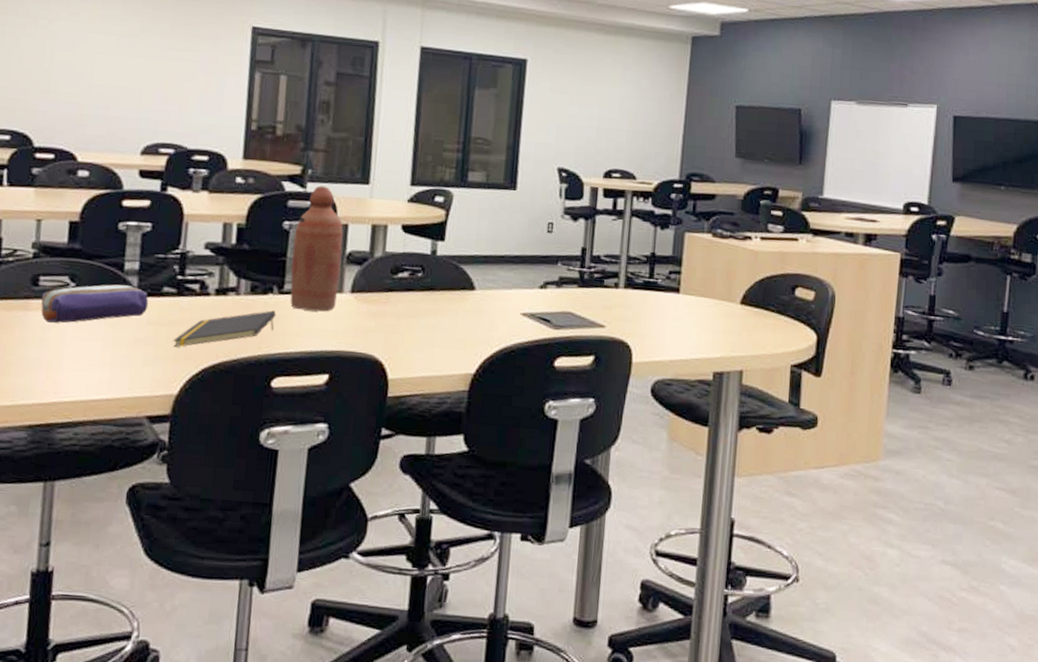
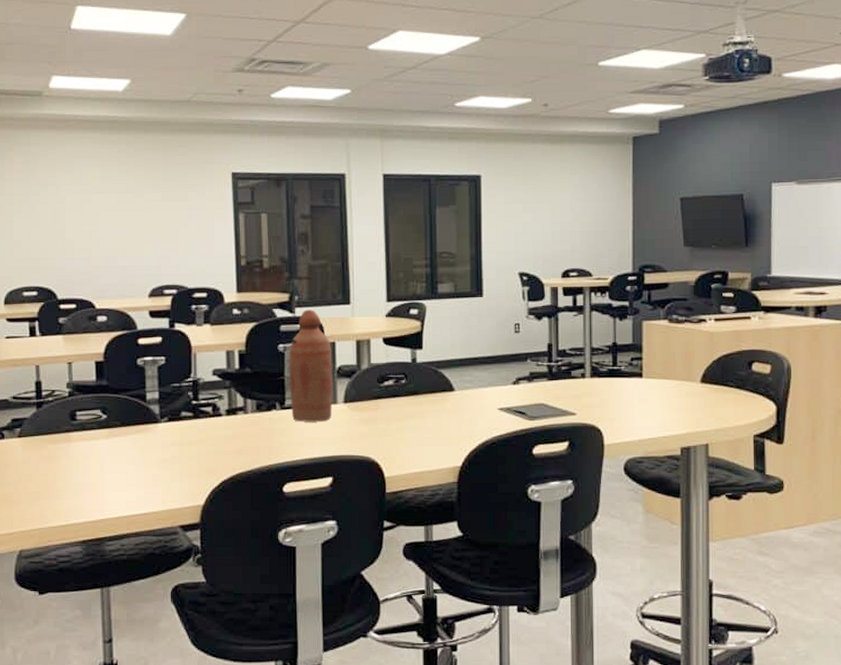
pencil case: present [41,284,149,323] -> none [79,412,170,451]
notepad: present [173,310,276,347] -> none [195,424,281,463]

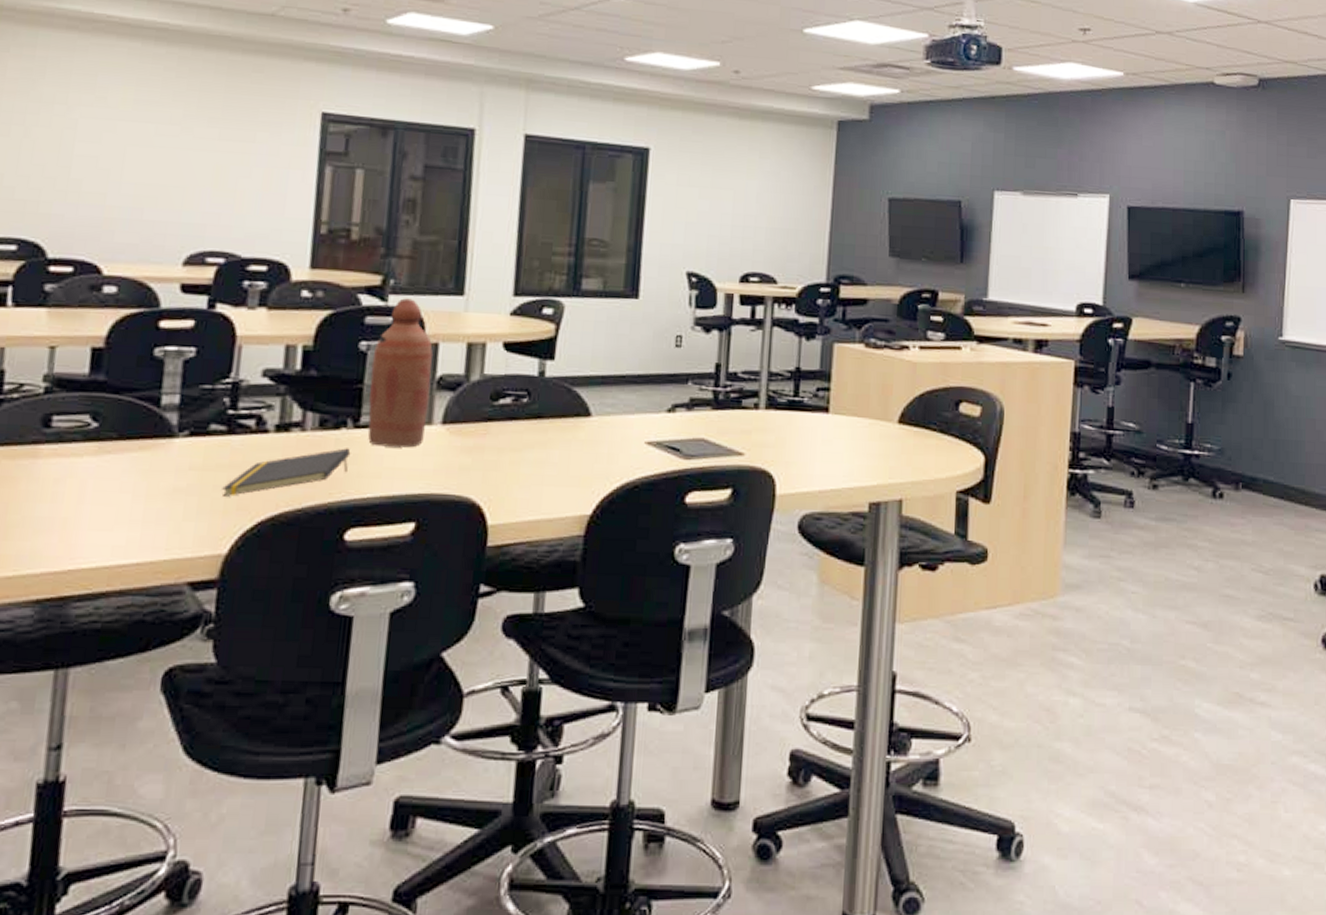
notepad: none [195,424,281,463] -> present [222,448,351,497]

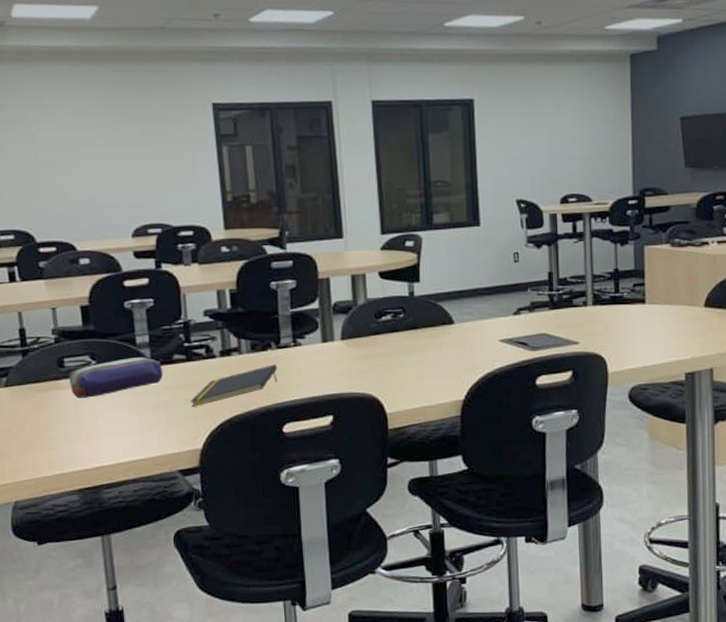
pencil case: none [53,422,192,473] -> present [68,356,163,398]
bottle: present [367,298,433,448] -> none [281,245,330,361]

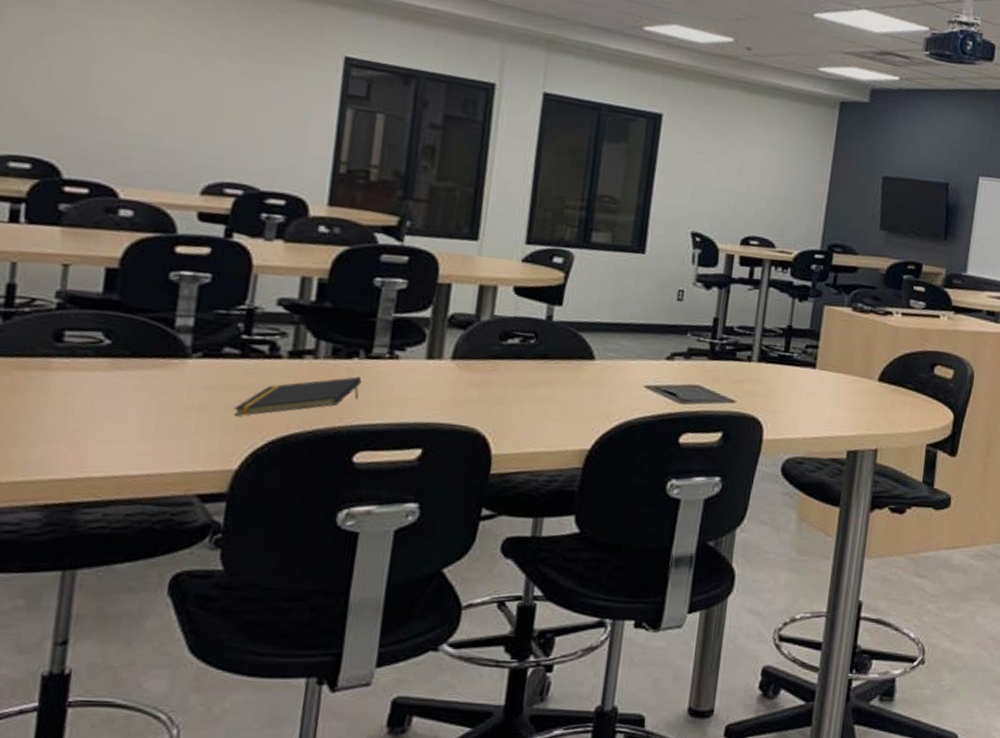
pencil case: present [68,356,163,398] -> none [64,342,205,387]

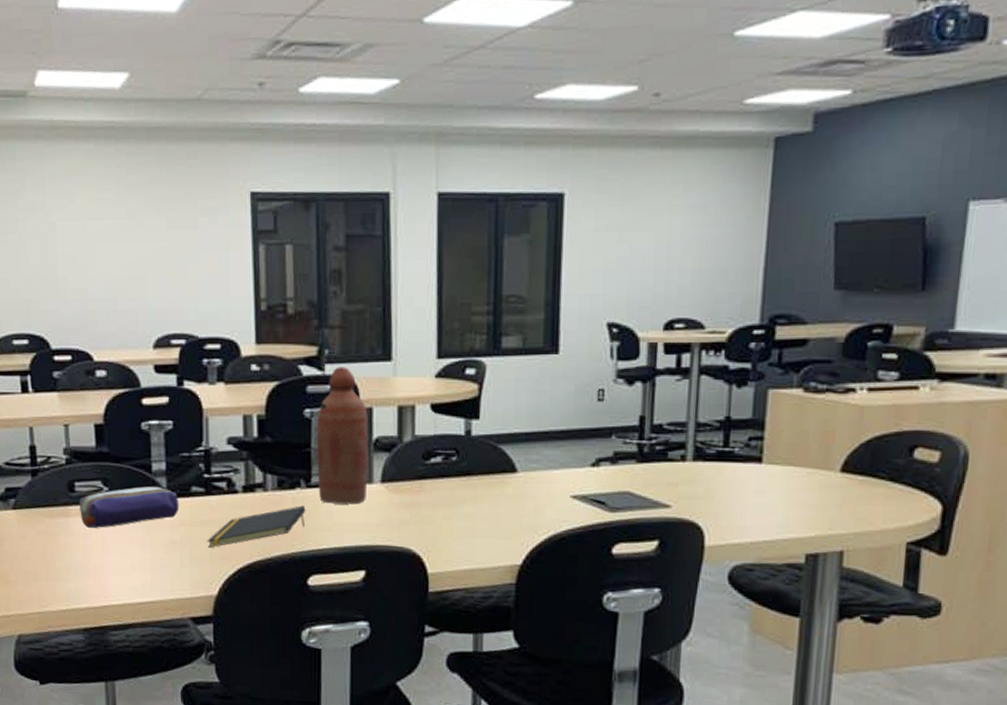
pencil case: none [64,342,205,387] -> present [78,486,179,528]
bottle: none [379,239,446,380] -> present [316,367,369,505]

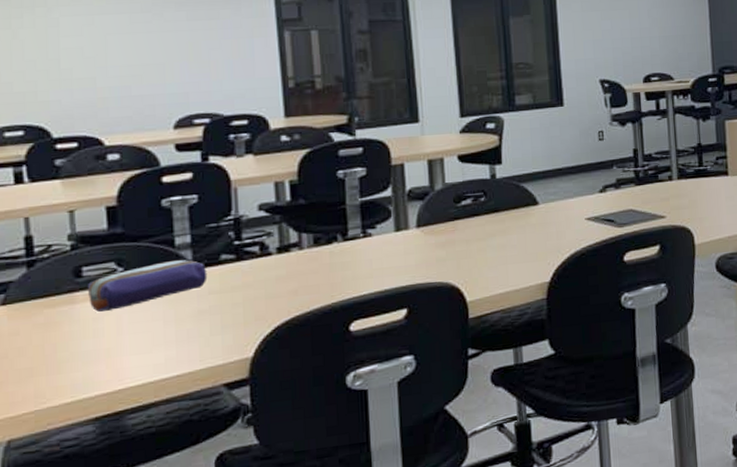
notepad: present [207,505,306,548] -> none [240,258,344,311]
bottle: present [316,367,369,505] -> none [350,131,404,253]

